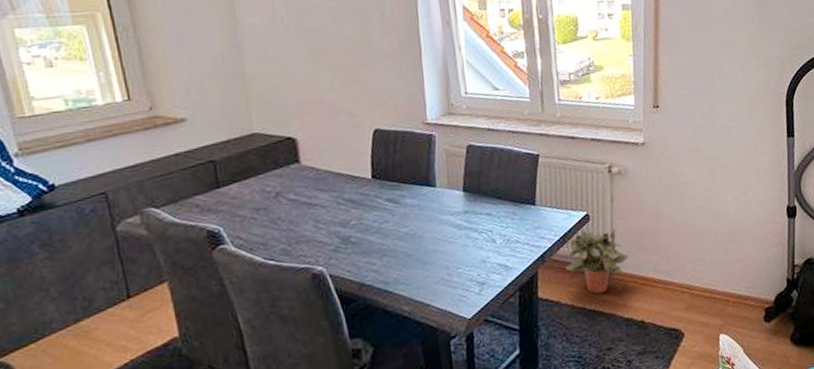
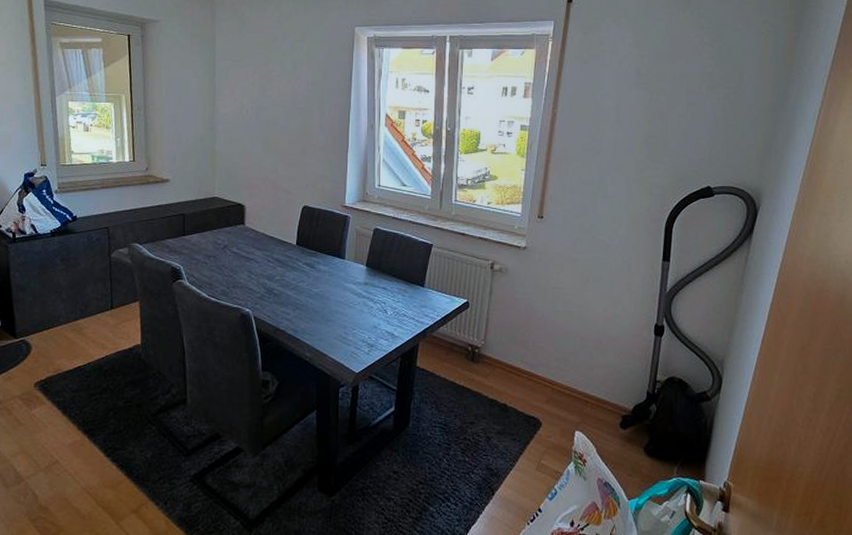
potted plant: present [565,228,628,294] -> none [443,315,499,373]

